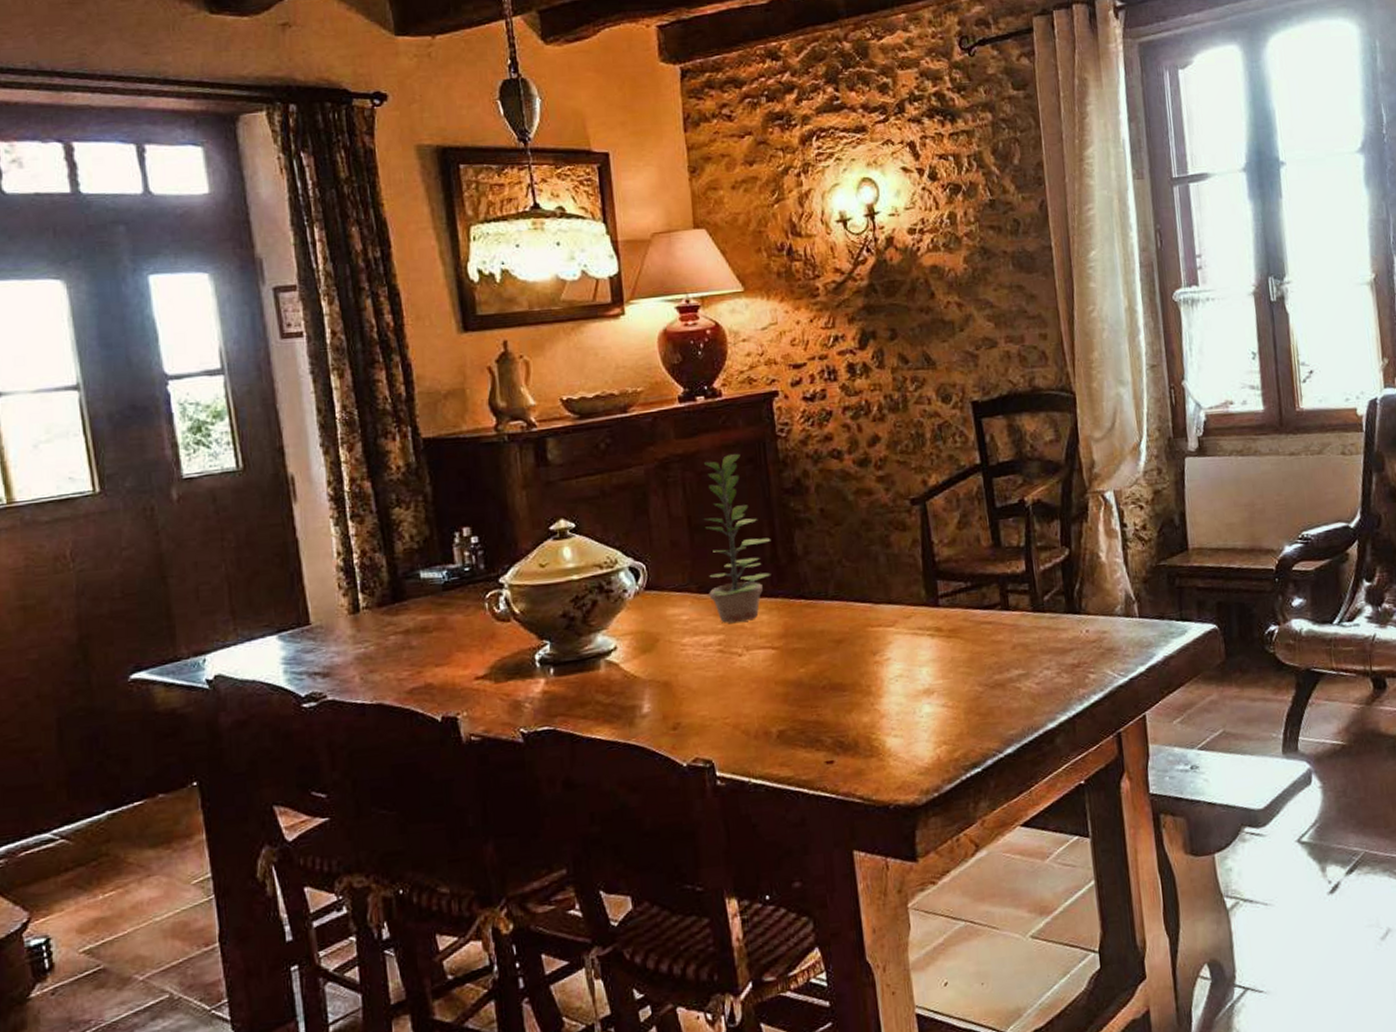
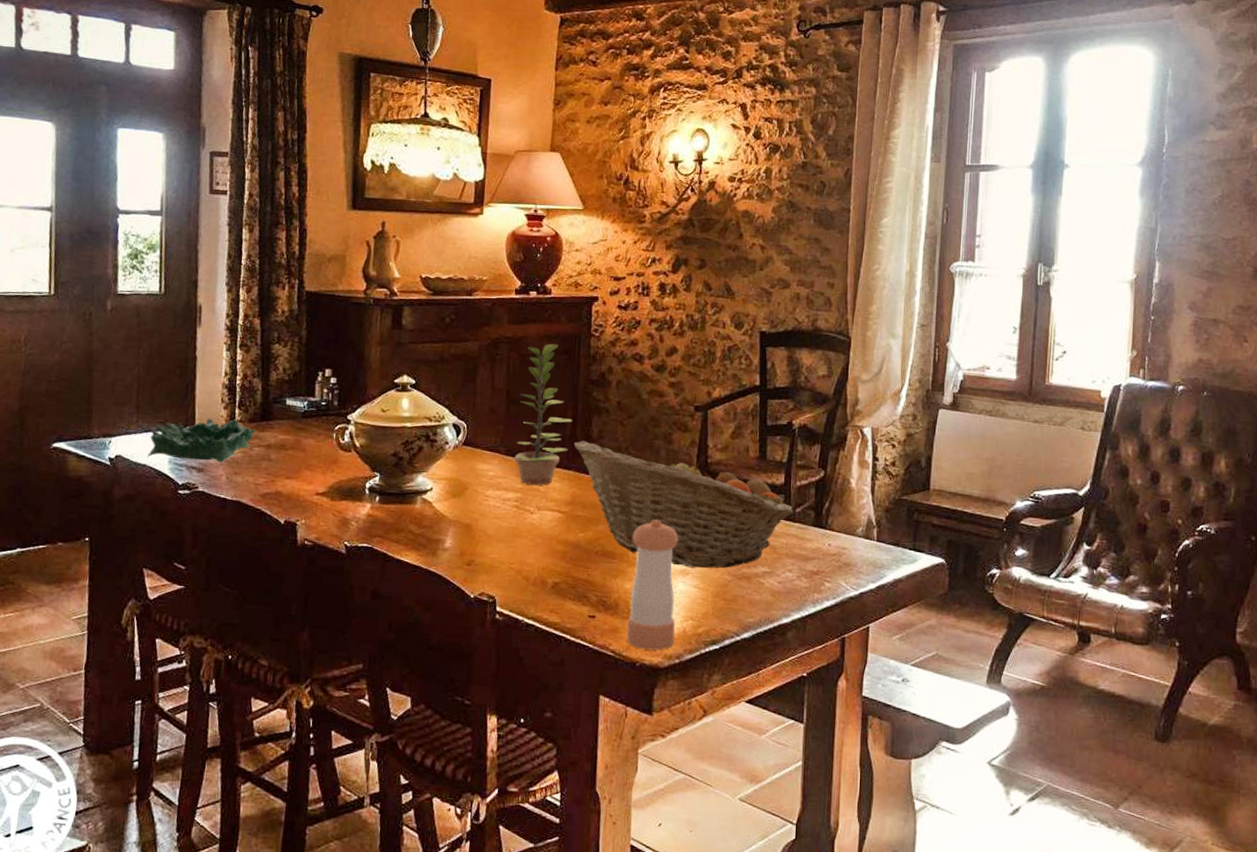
decorative bowl: none [254,607,388,672] -> present [146,418,256,463]
fruit basket: none [776,554,1041,686] -> present [573,440,793,569]
pepper shaker: none [861,637,929,789] -> present [627,519,679,651]

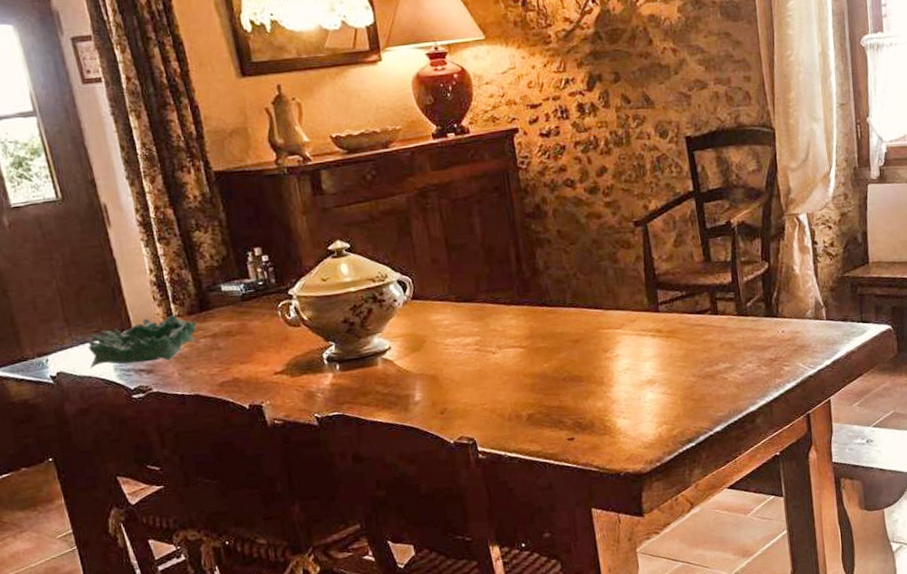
plant: present [514,343,573,486] -> none [457,183,518,327]
fruit basket: present [573,440,793,569] -> none [521,268,744,377]
pepper shaker: present [627,519,679,651] -> none [595,337,652,460]

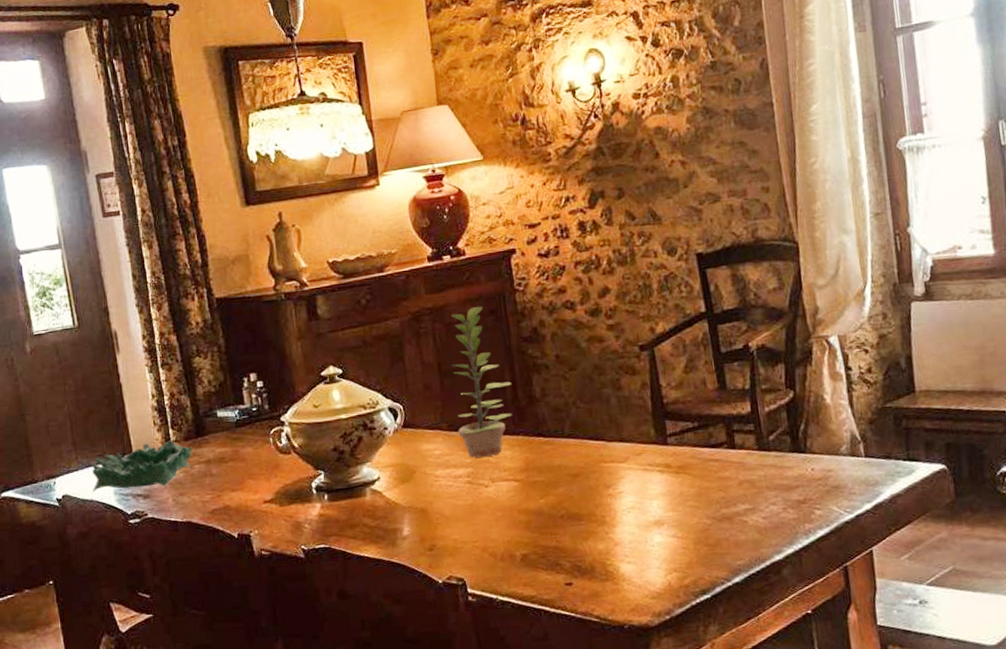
plant: none [457,183,518,327] -> present [451,306,513,458]

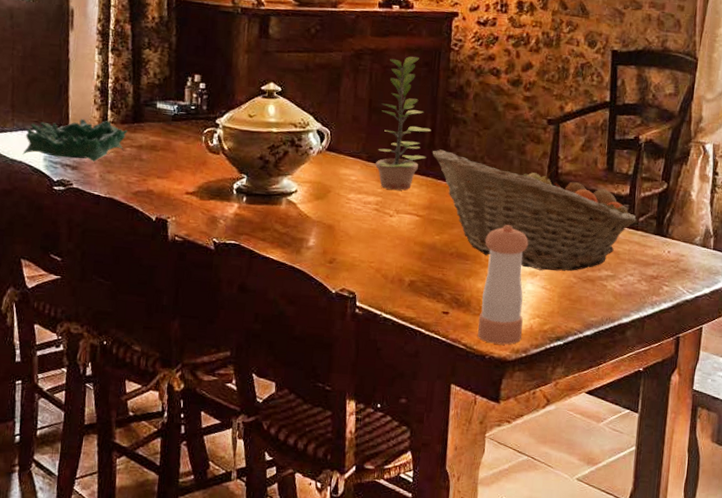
fruit basket: none [517,396,766,517] -> present [432,149,637,272]
pepper shaker: none [596,472,661,611] -> present [478,225,529,345]

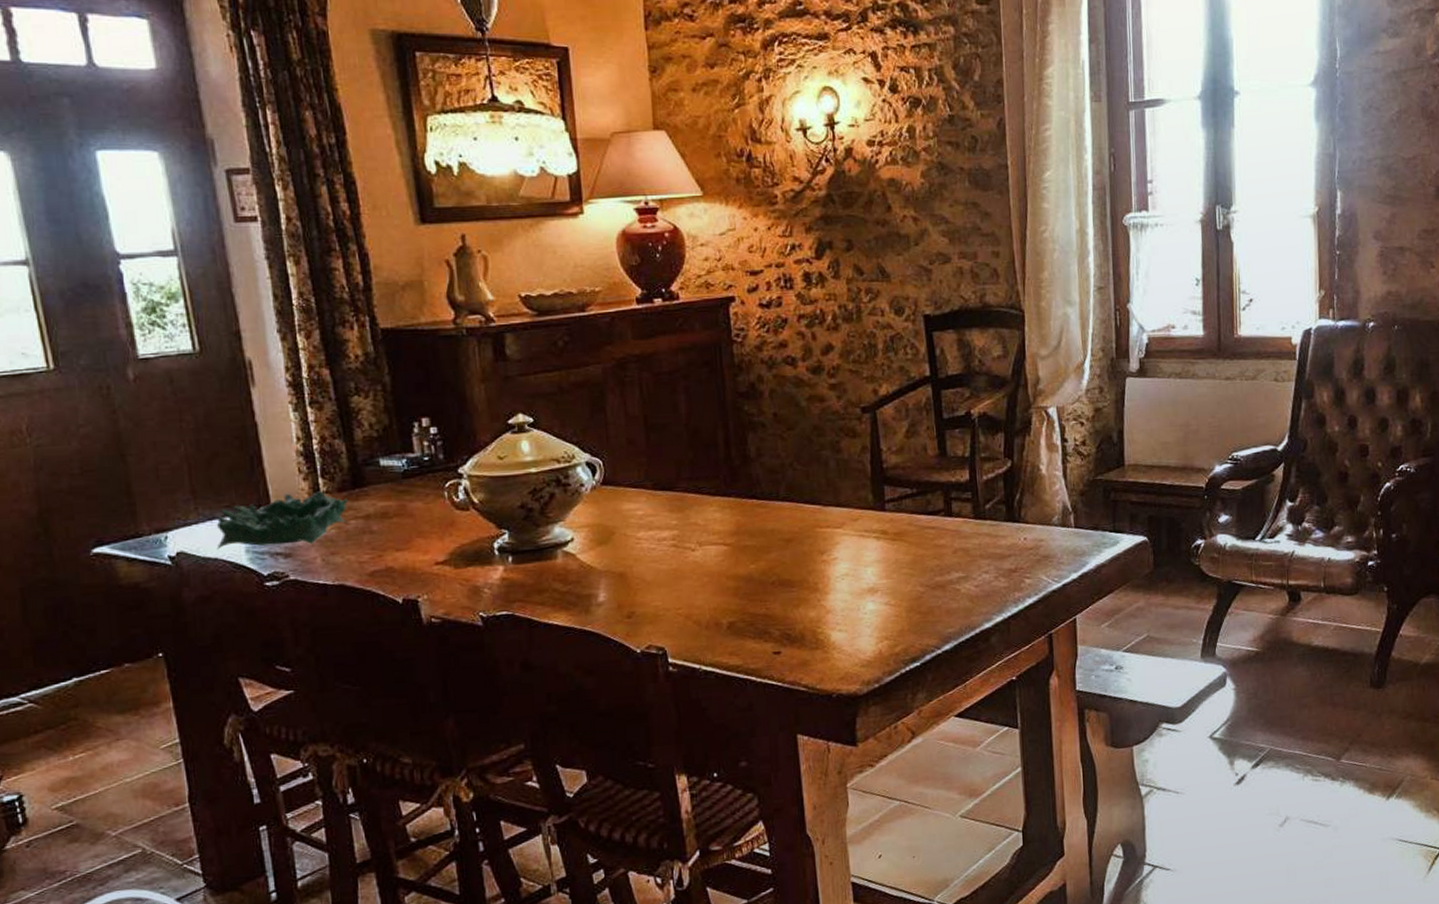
plant: present [375,56,432,191] -> none [659,356,725,519]
fruit basket: present [432,149,637,272] -> none [730,460,983,585]
pepper shaker: present [478,225,529,345] -> none [810,538,870,680]

